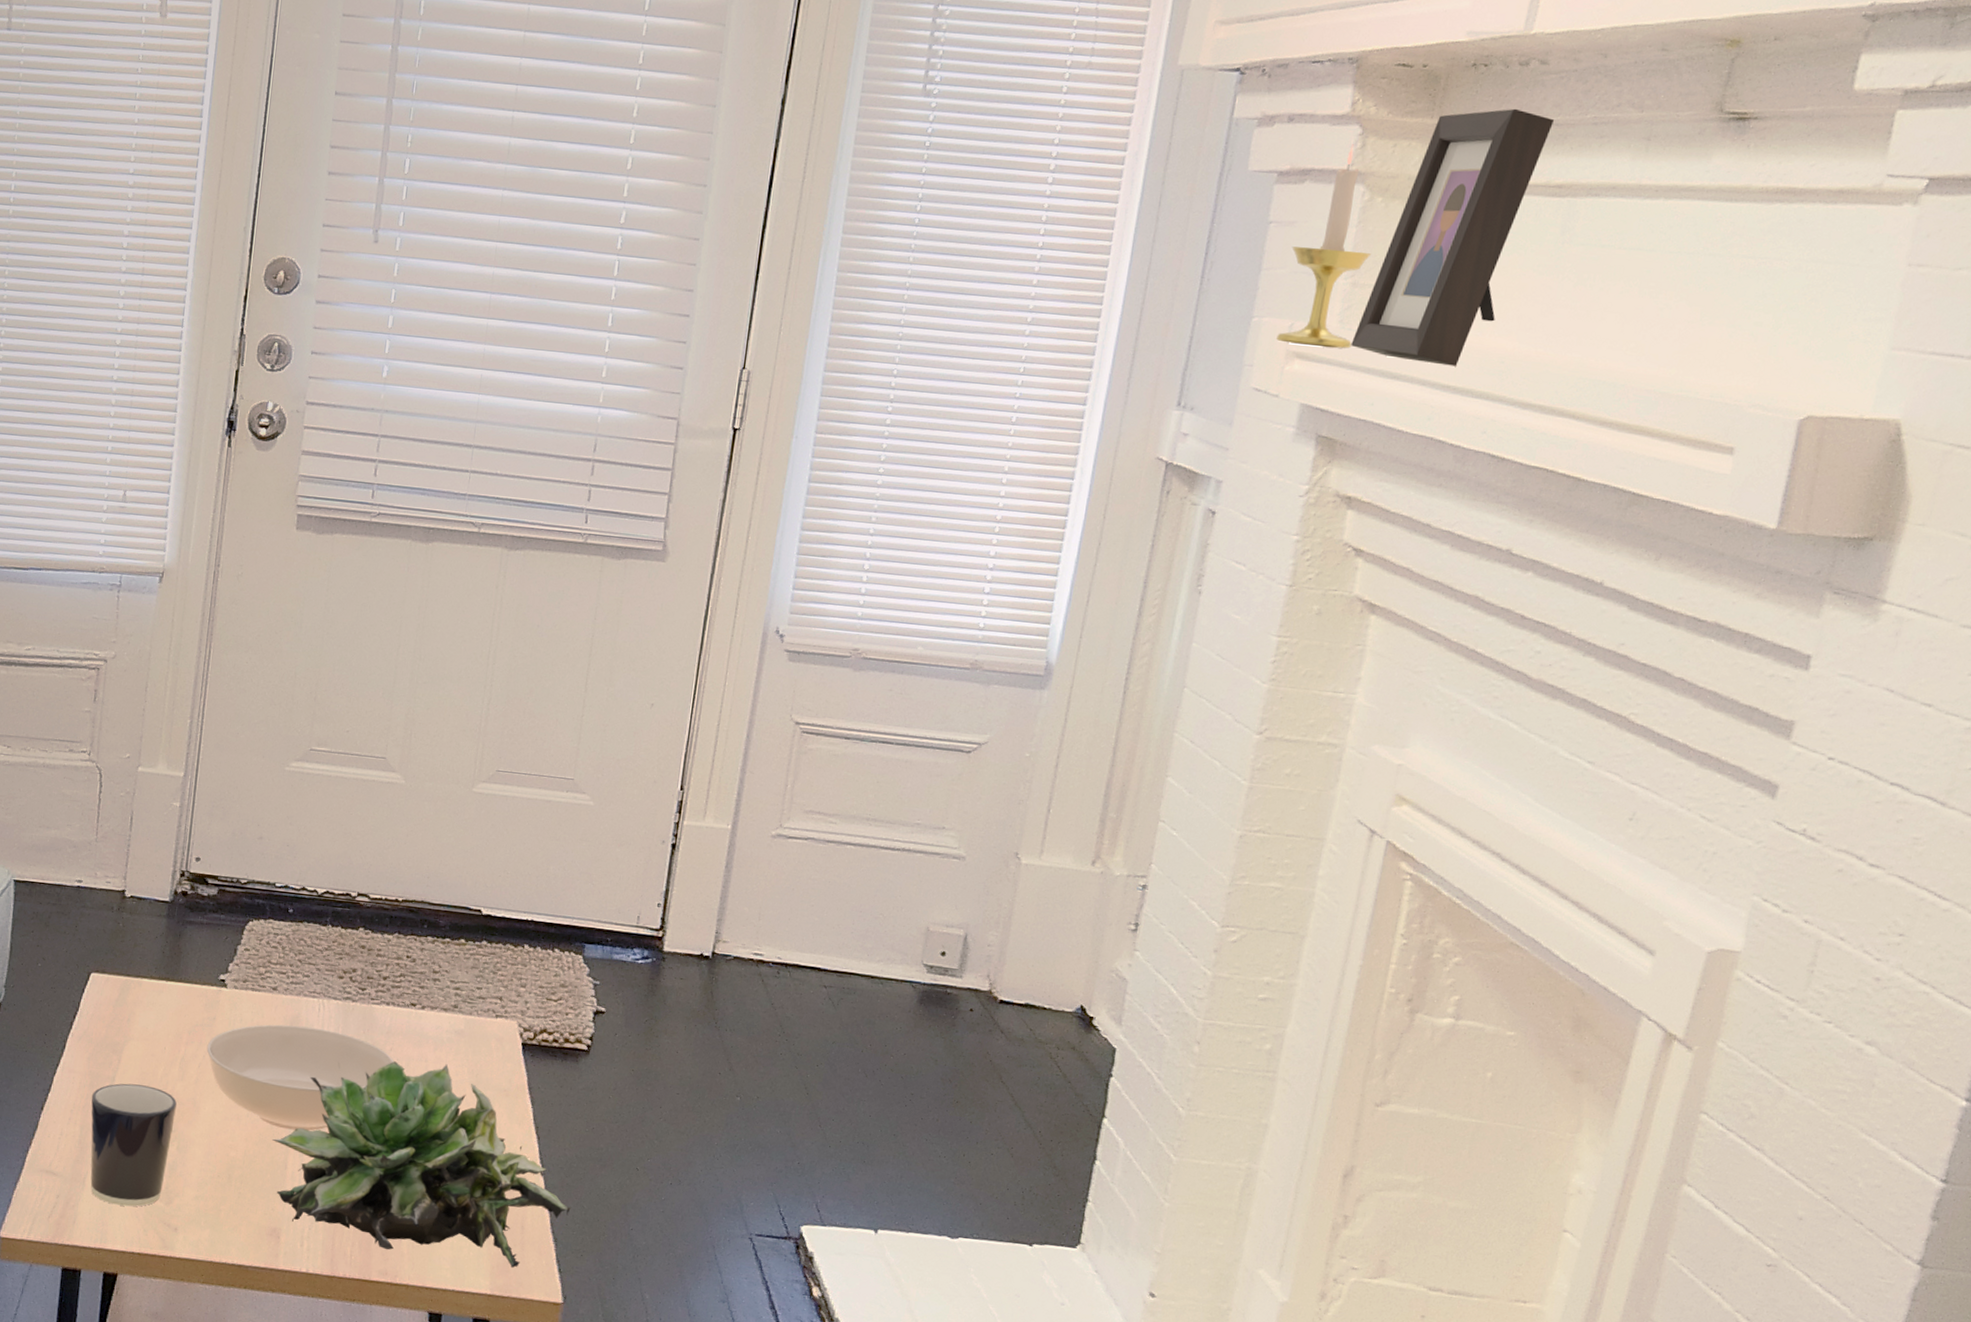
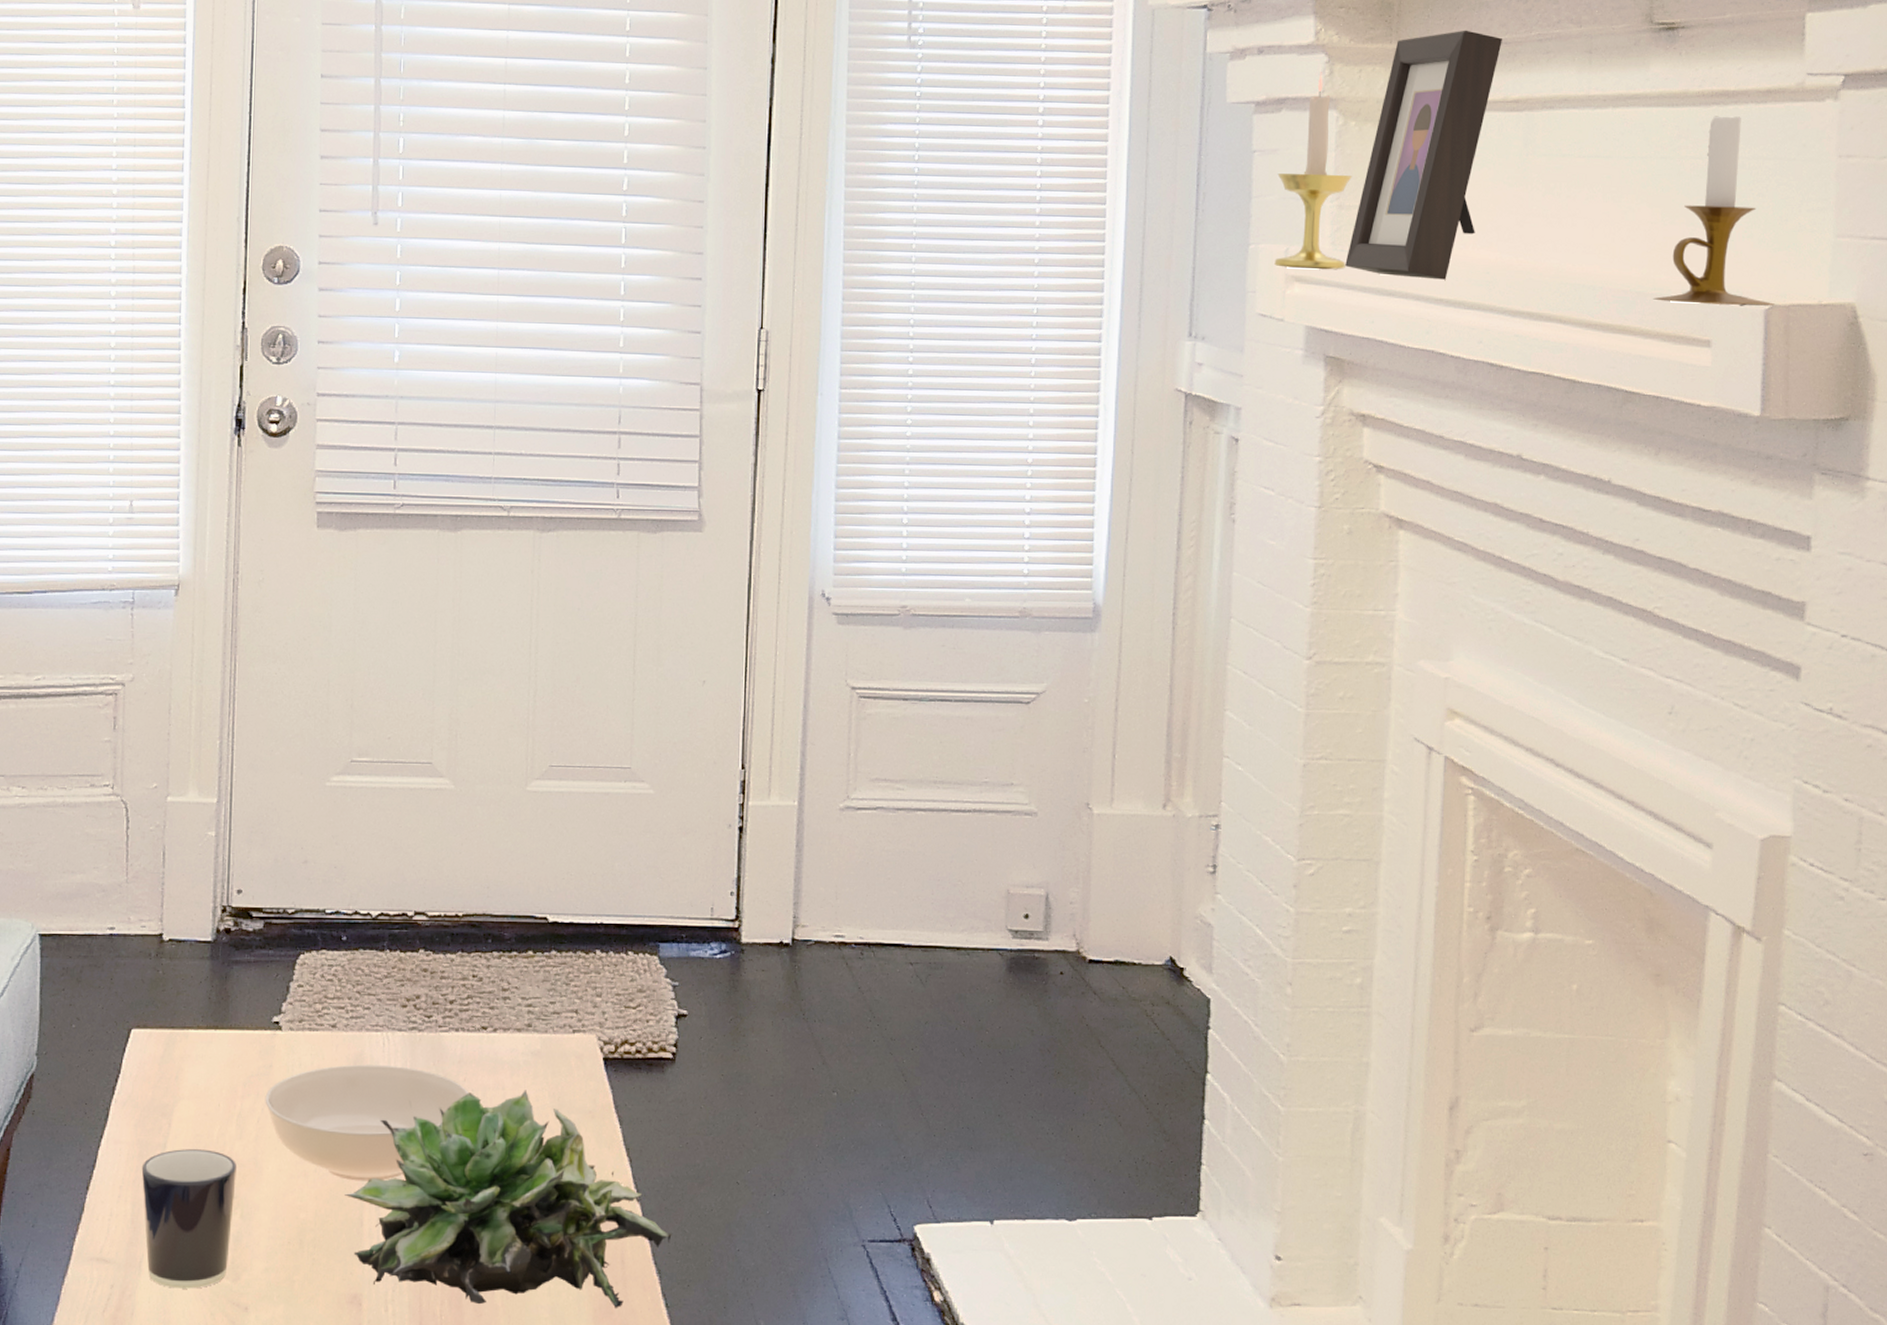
candlestick: none [1678,214,1811,417] -> present [1653,116,1775,306]

